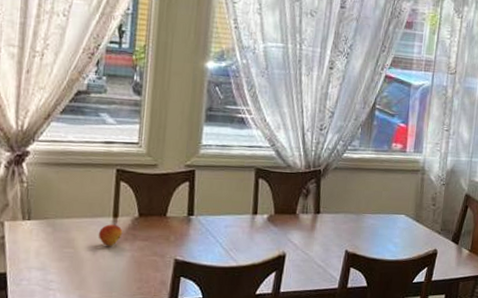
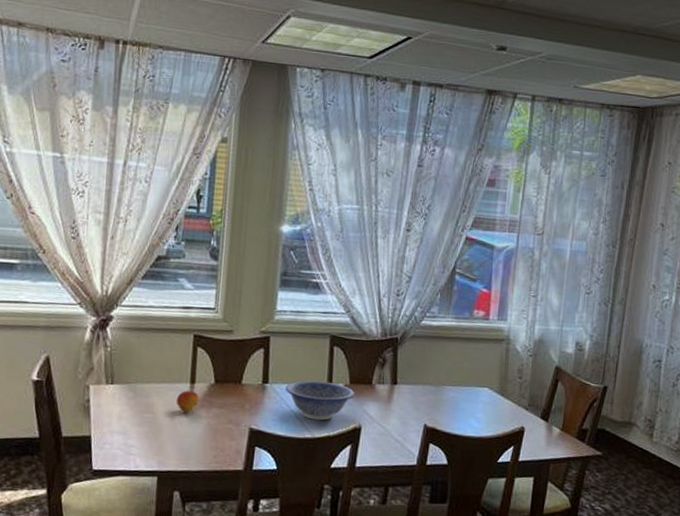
decorative bowl: none [210,211,279,250] -> present [285,380,355,421]

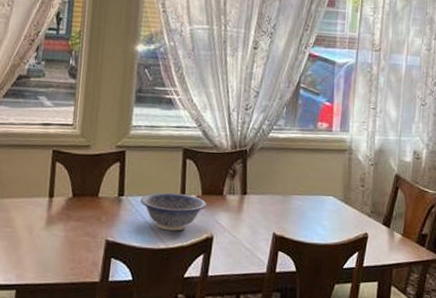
fruit: present [176,390,200,413] -> none [34,204,58,226]

